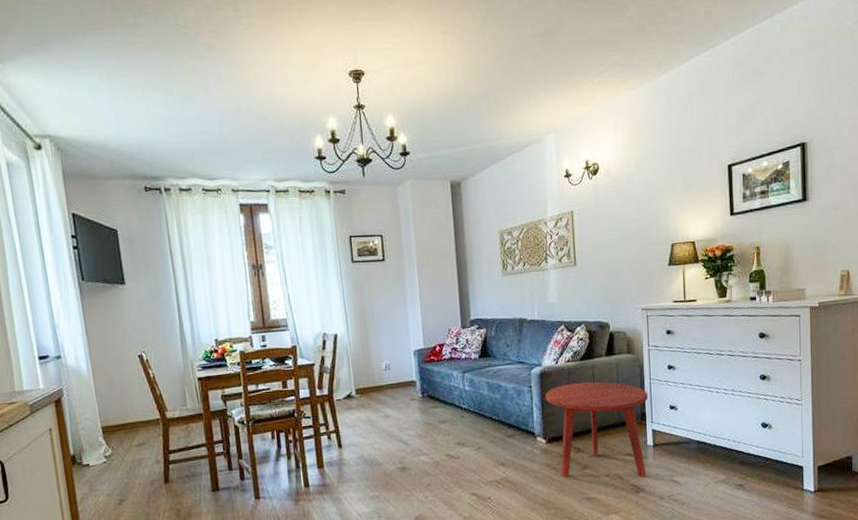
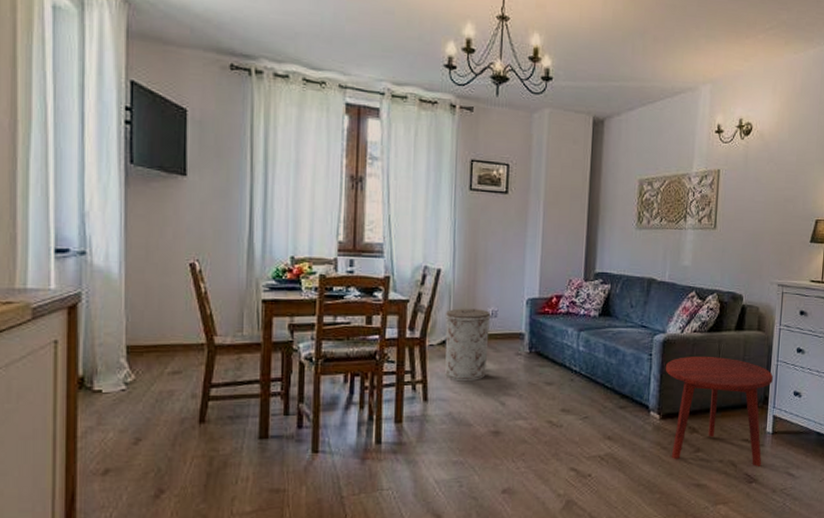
trash can: none [346,364,388,428] -> present [445,308,491,380]

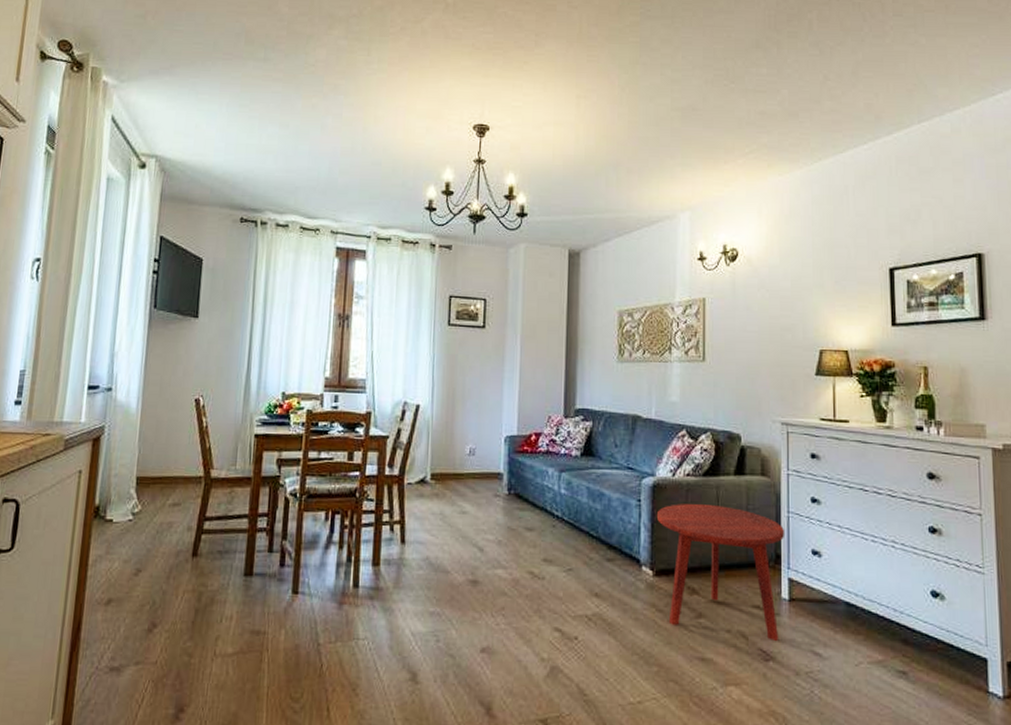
trash can: present [445,308,491,380] -> none [423,445,469,523]

